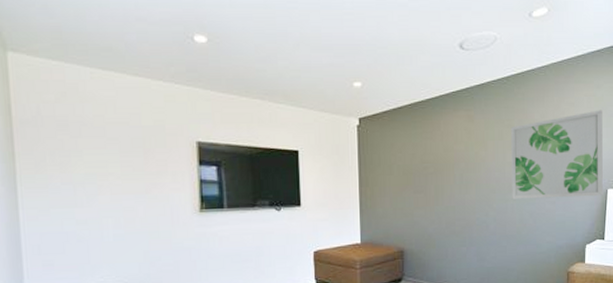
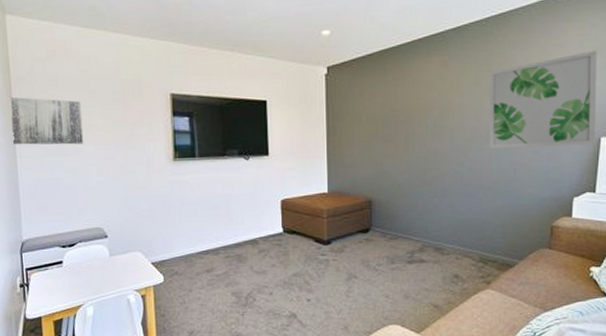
wall art: none [9,141,99,195] -> present [8,96,84,145]

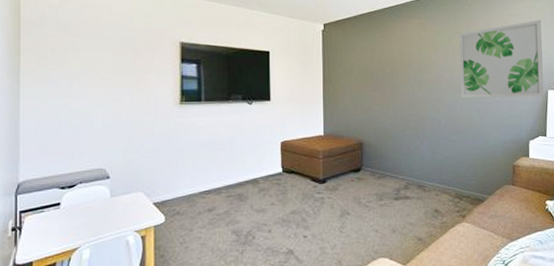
wall art: present [8,96,84,145] -> none [16,39,92,87]

